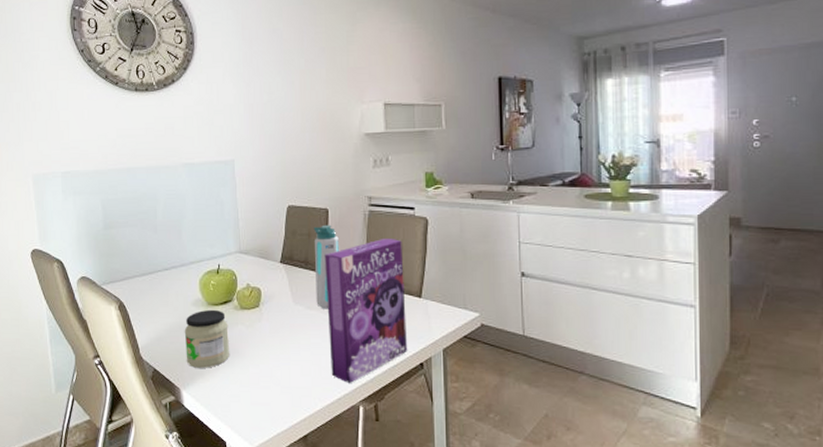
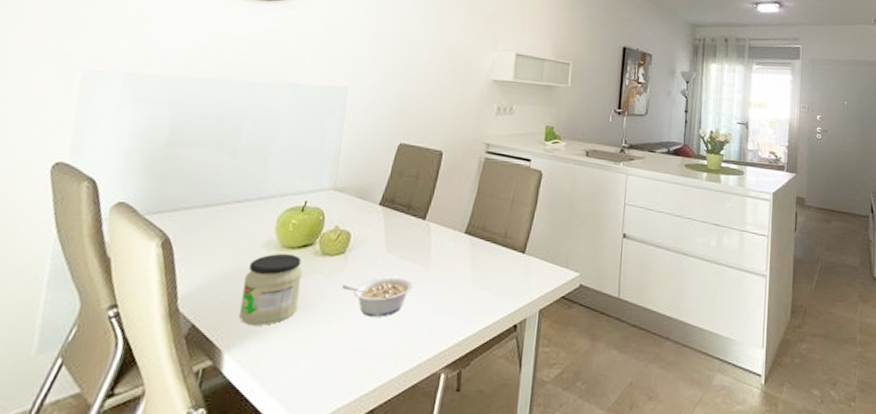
legume: none [263,325,322,359] -> present [342,277,414,317]
water bottle: present [313,224,340,309] -> none [412,167,449,261]
cereal box: present [324,239,407,383] -> none [415,188,514,346]

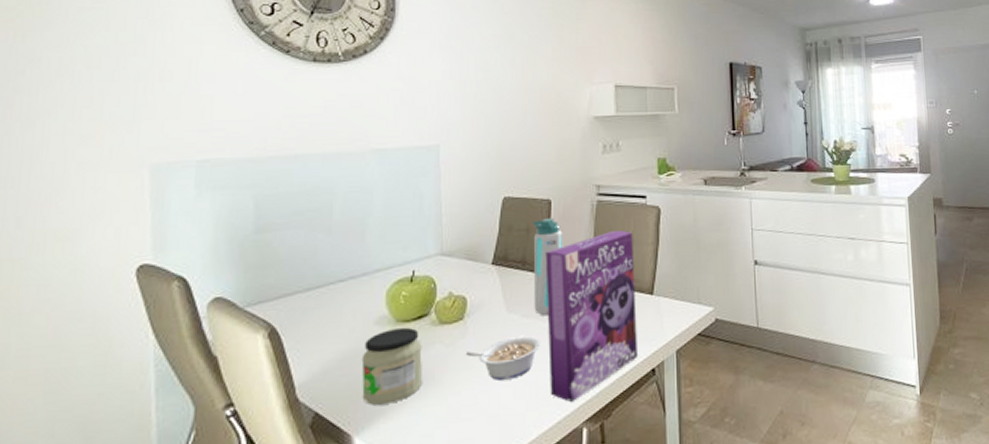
water bottle: none [412,167,449,261] -> present [533,217,564,316]
cereal box: none [415,188,514,346] -> present [545,231,637,402]

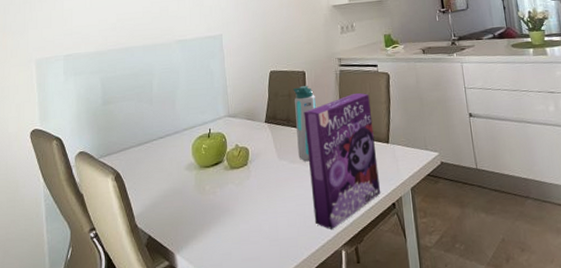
jar: present [361,327,423,405] -> none [178,171,222,231]
legume: present [467,336,540,381] -> none [251,177,305,212]

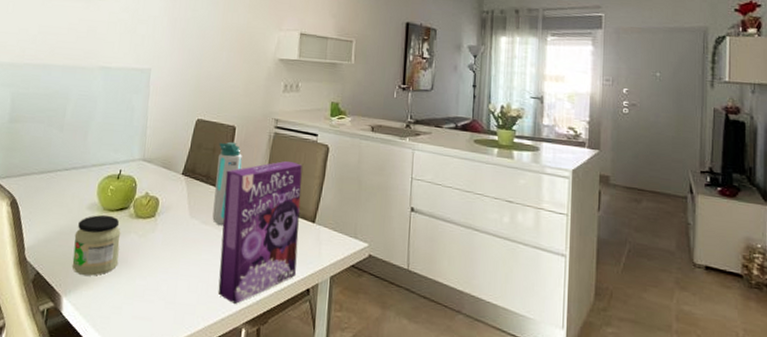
jar: none [178,171,222,231] -> present [72,214,121,276]

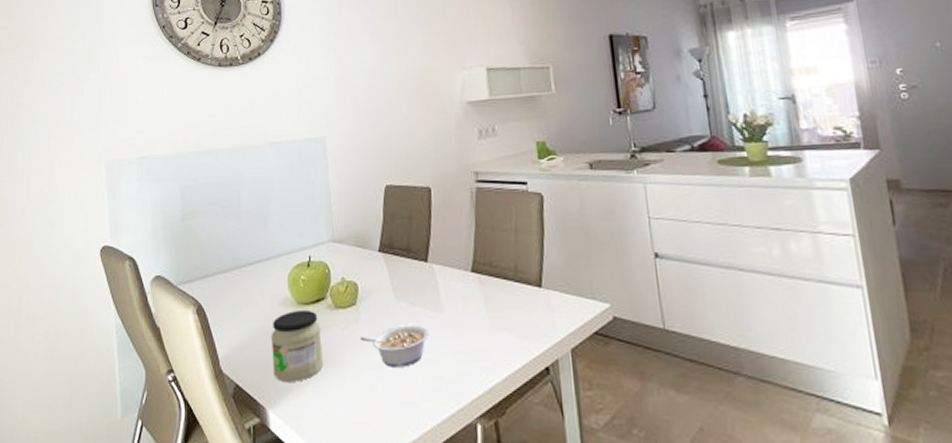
legume: none [154,239,215,275] -> present [361,325,430,367]
water bottle: present [212,141,243,226] -> none [415,205,446,305]
cereal box: present [218,161,302,304] -> none [428,219,529,395]

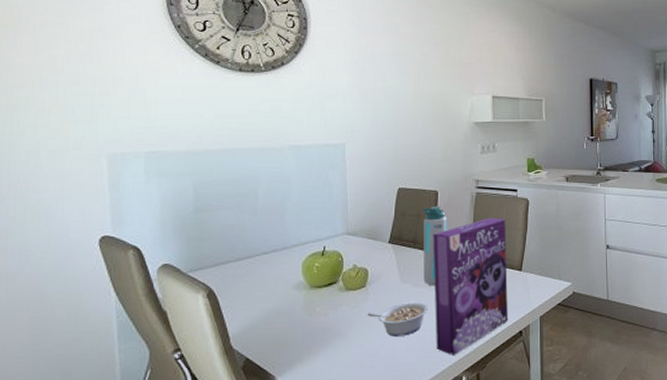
jar: present [270,309,324,382] -> none [283,292,333,354]
water bottle: none [415,205,446,305] -> present [423,206,448,286]
cereal box: none [428,219,529,395] -> present [433,218,508,355]

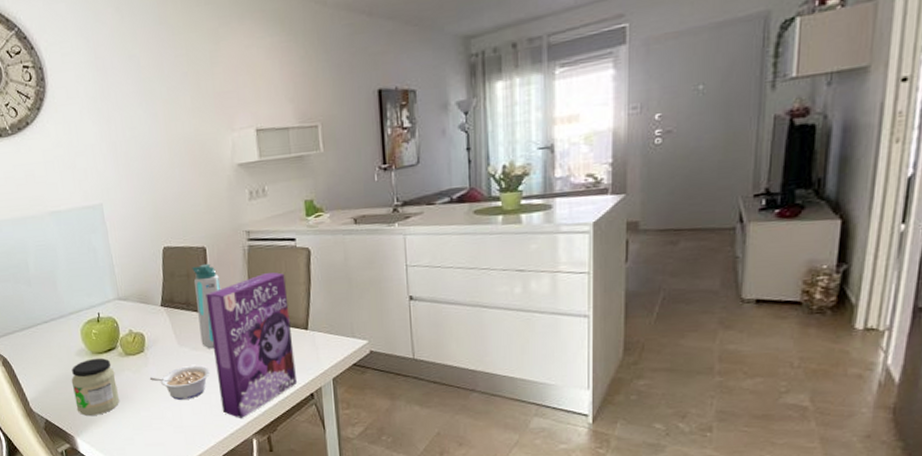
jar: none [283,292,333,354] -> present [71,358,120,416]

